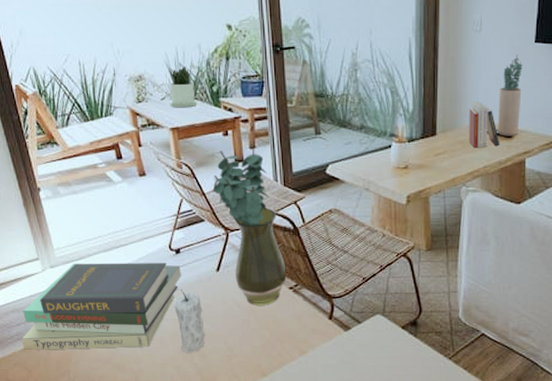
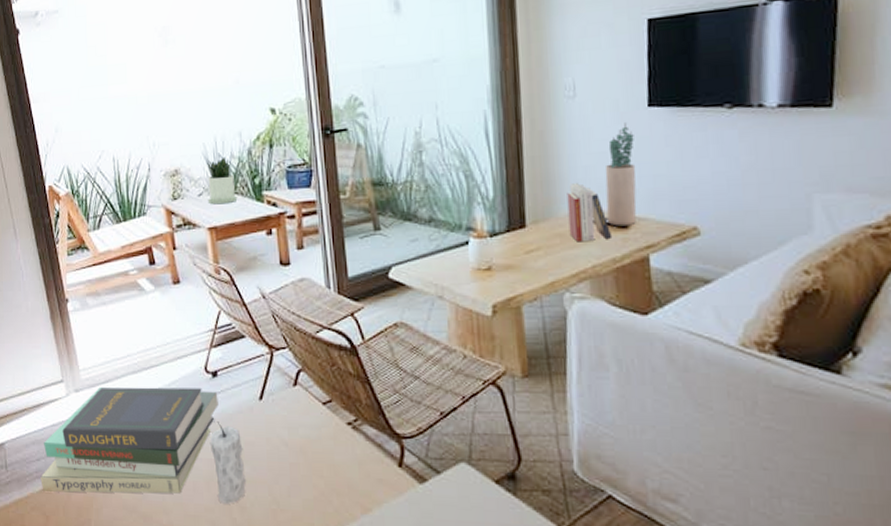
vase: present [212,148,287,306] -> none [254,248,344,446]

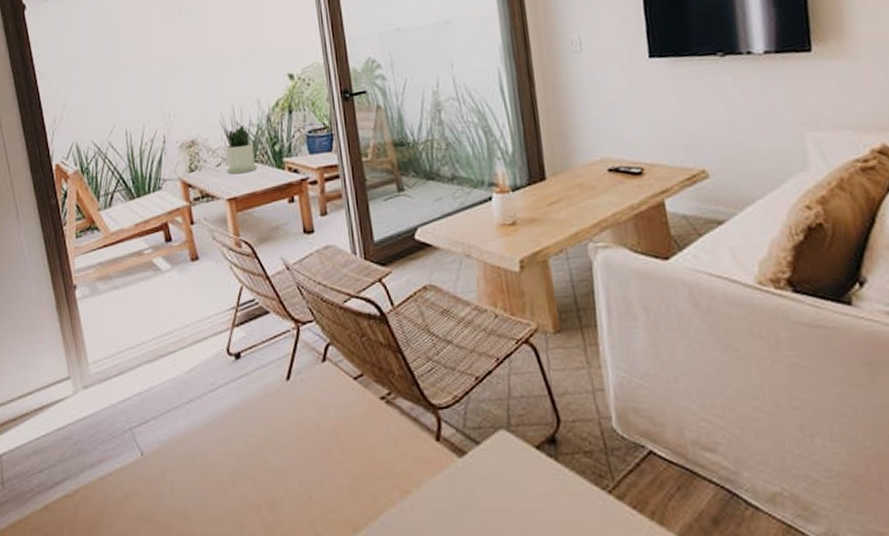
books: present [40,387,219,494] -> none [43,373,243,508]
candle: present [209,421,246,504] -> none [233,408,275,502]
books: present [567,183,613,242] -> none [582,134,629,192]
vase: present [604,123,637,227] -> none [615,74,649,174]

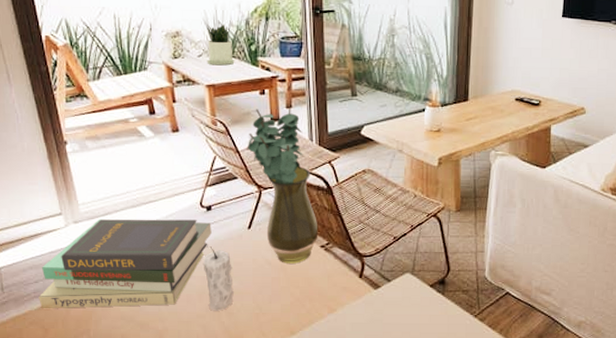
books: none [43,373,243,508] -> present [39,219,212,308]
candle: none [233,408,275,502] -> present [202,246,234,311]
vase: none [278,214,376,426] -> present [247,107,318,264]

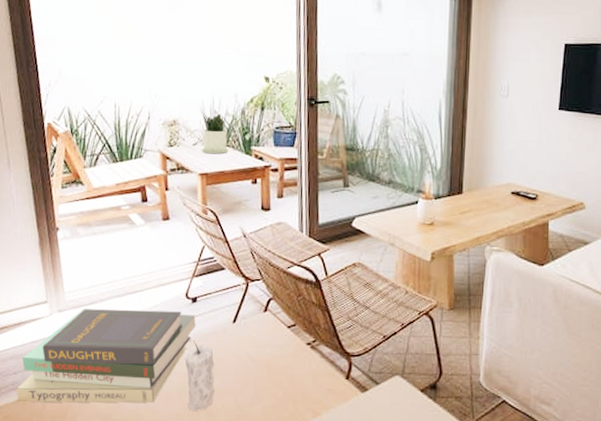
vase: present [247,107,318,264] -> none [236,197,305,362]

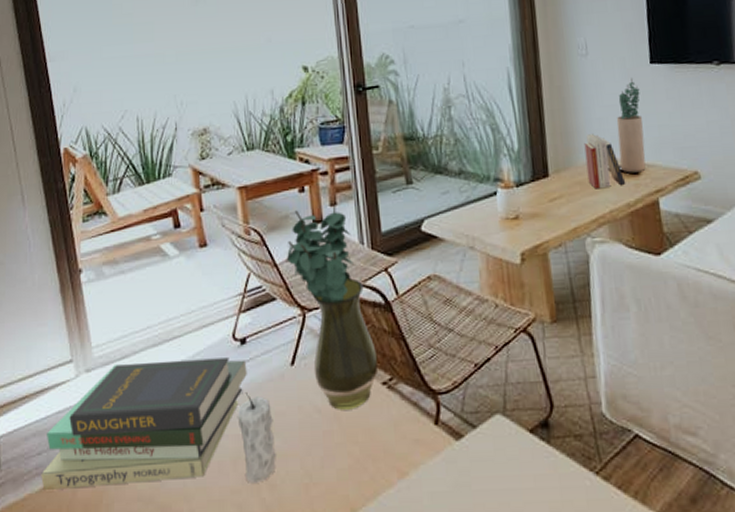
planter: present [201,113,229,154] -> none [237,114,269,163]
vase: none [236,197,305,362] -> present [286,205,379,410]
books: none [494,163,525,208] -> present [584,134,626,189]
vase: none [521,120,547,199] -> present [616,78,646,173]

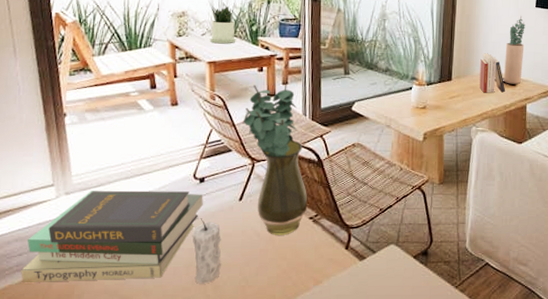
planter: none [237,114,269,163] -> present [209,6,236,44]

